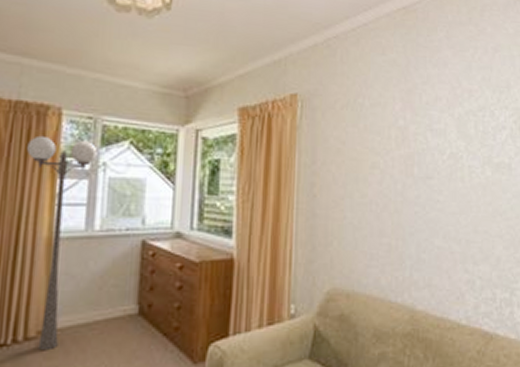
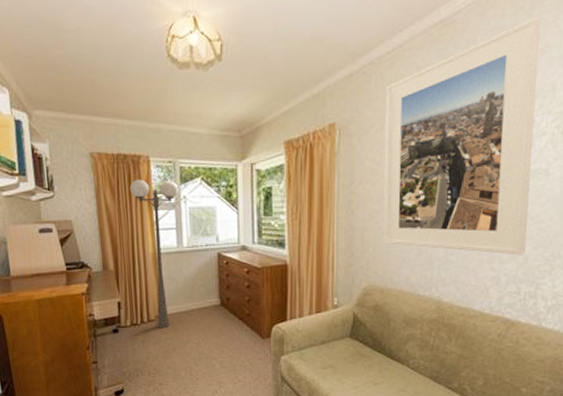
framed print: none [349,17,497,255] -> present [383,15,541,255]

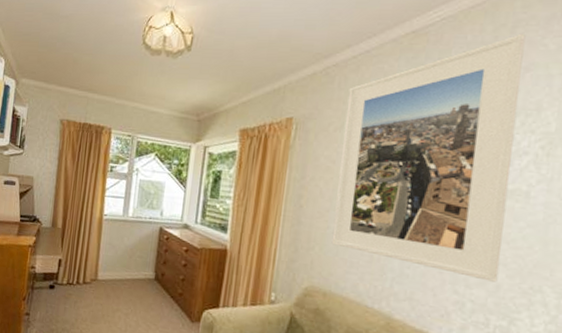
floor lamp: present [130,179,179,329] -> none [89,147,133,293]

